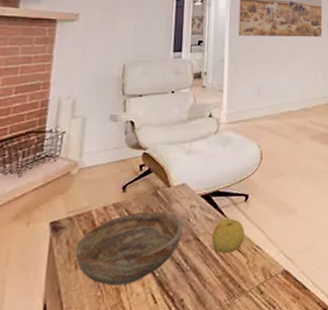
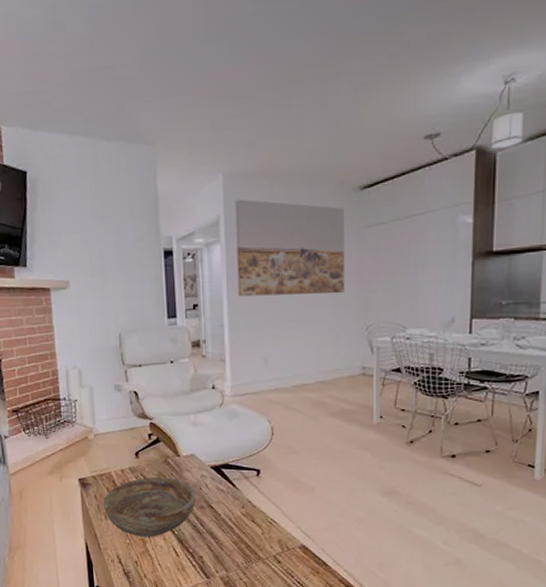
fruit: present [212,218,245,254] -> none [225,491,258,523]

